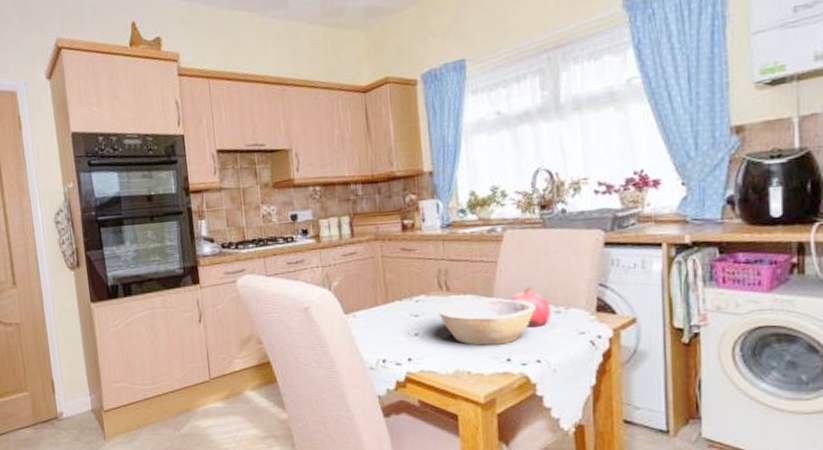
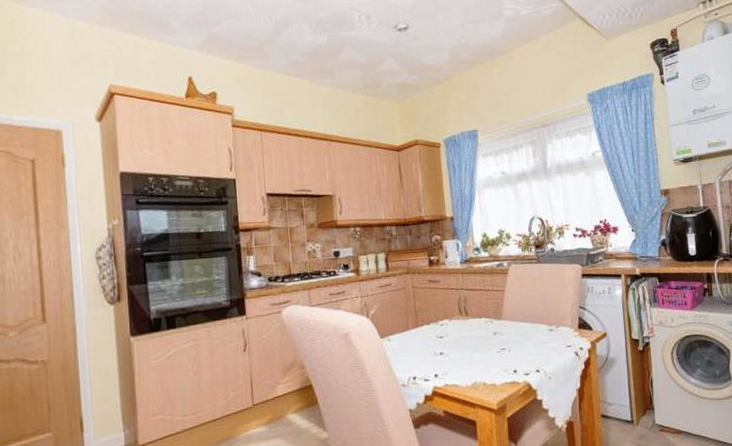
bowl: present [437,297,535,346] -> none [458,320,534,361]
fruit: present [510,286,551,329] -> none [515,310,546,344]

